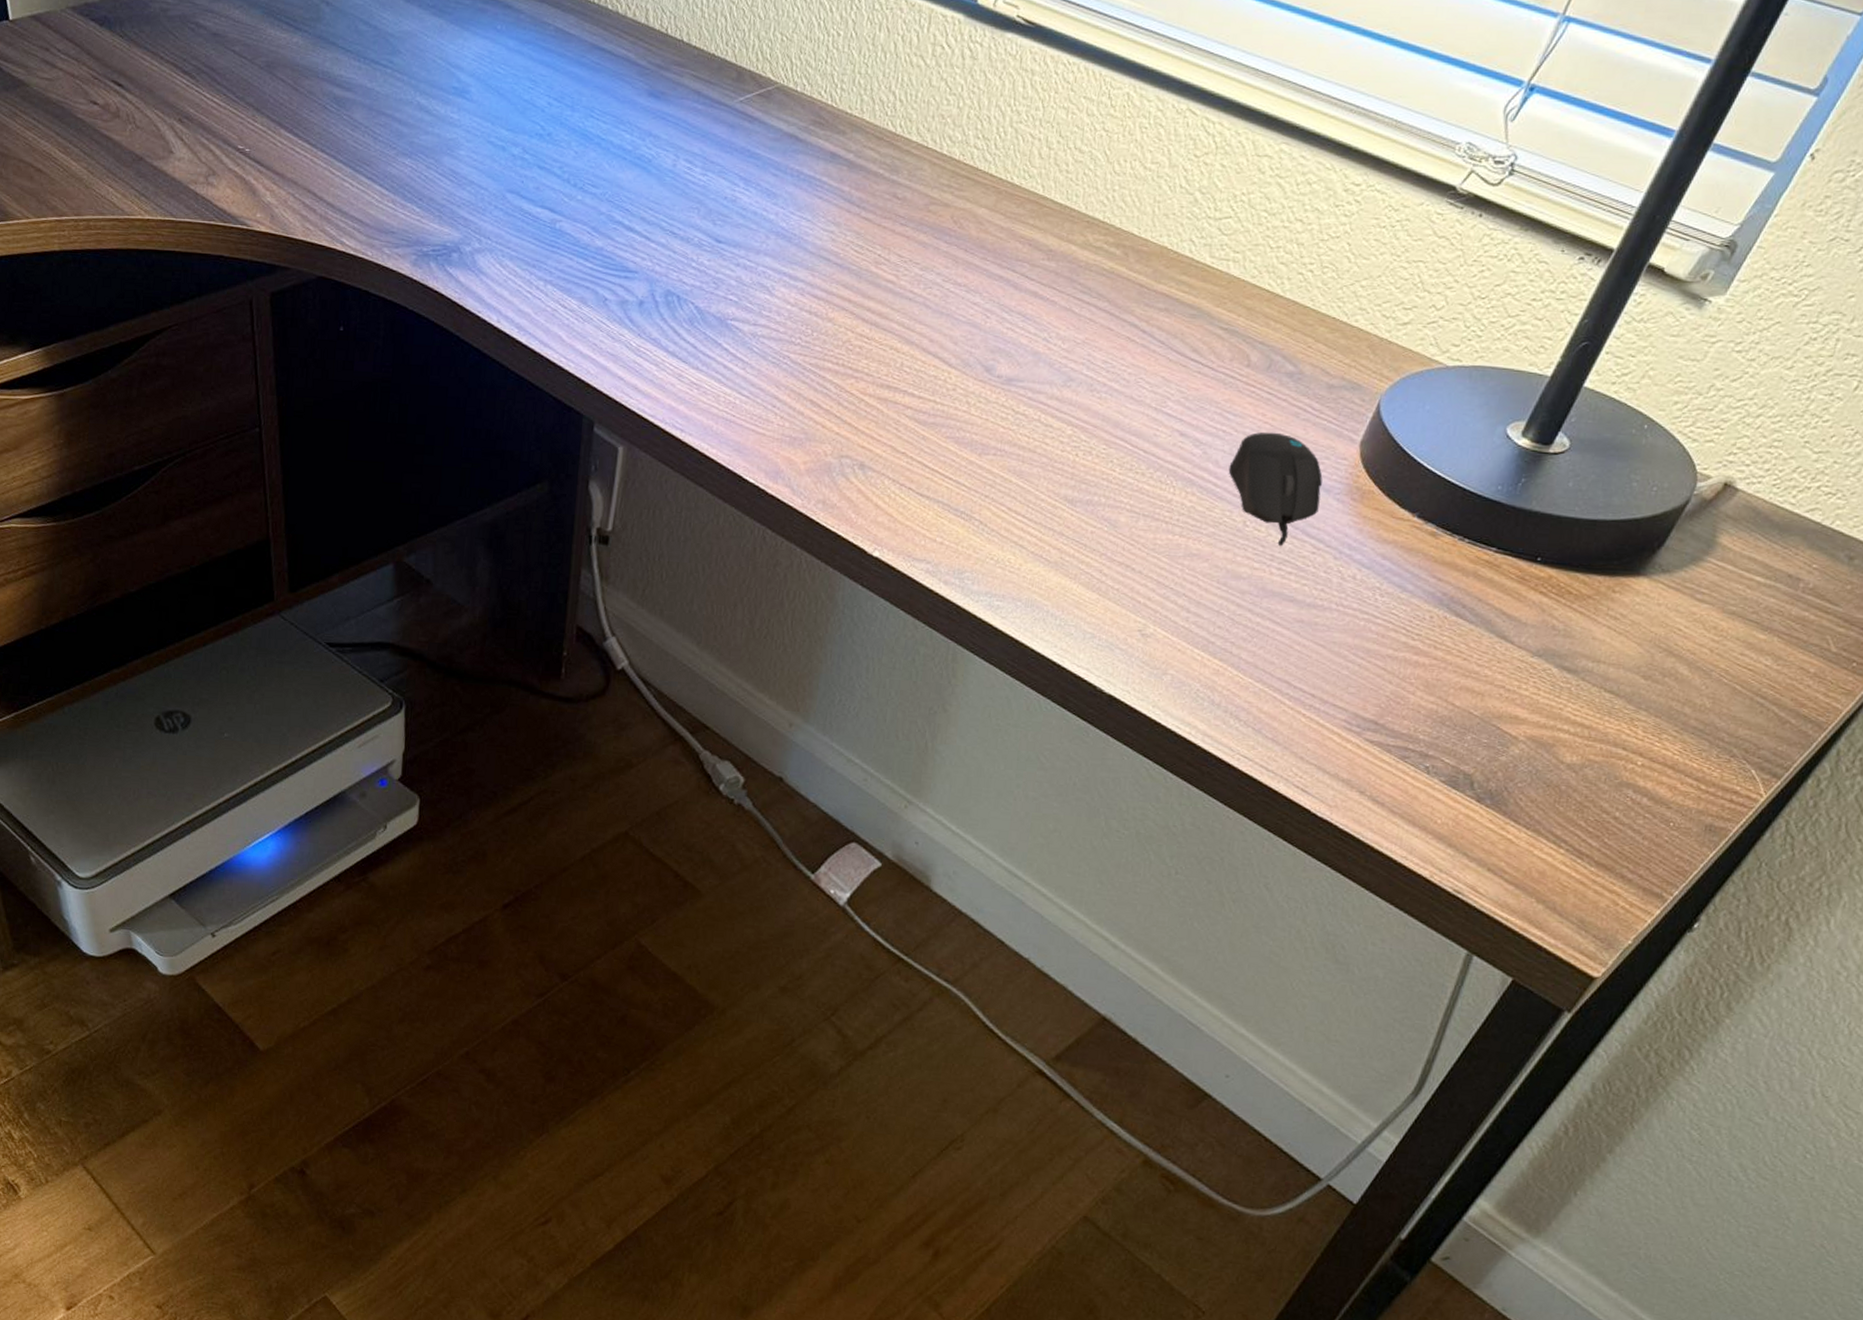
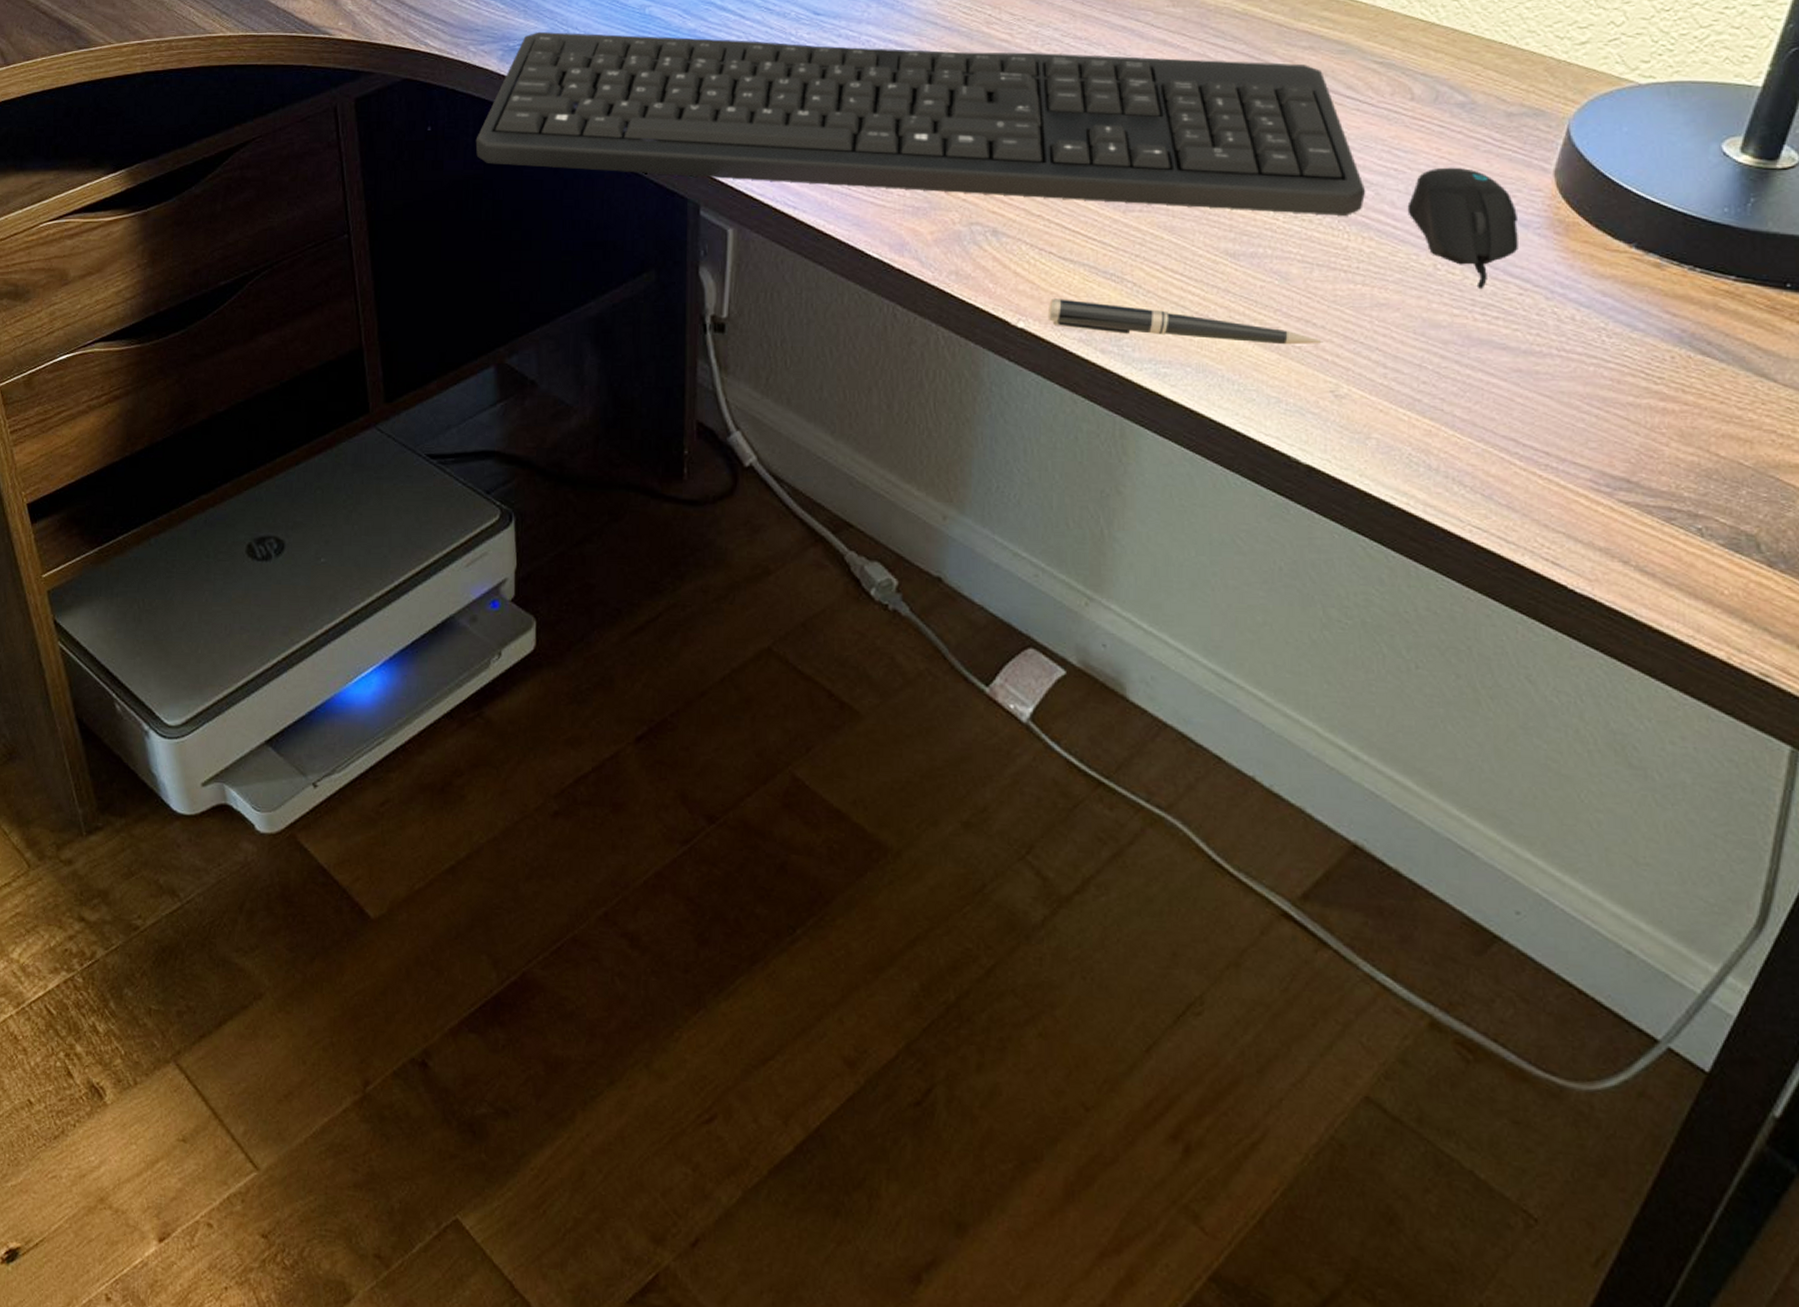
computer keyboard: none [385,238,1196,471] -> present [475,31,1366,216]
pen: none [900,530,1139,588] -> present [1047,297,1324,345]

